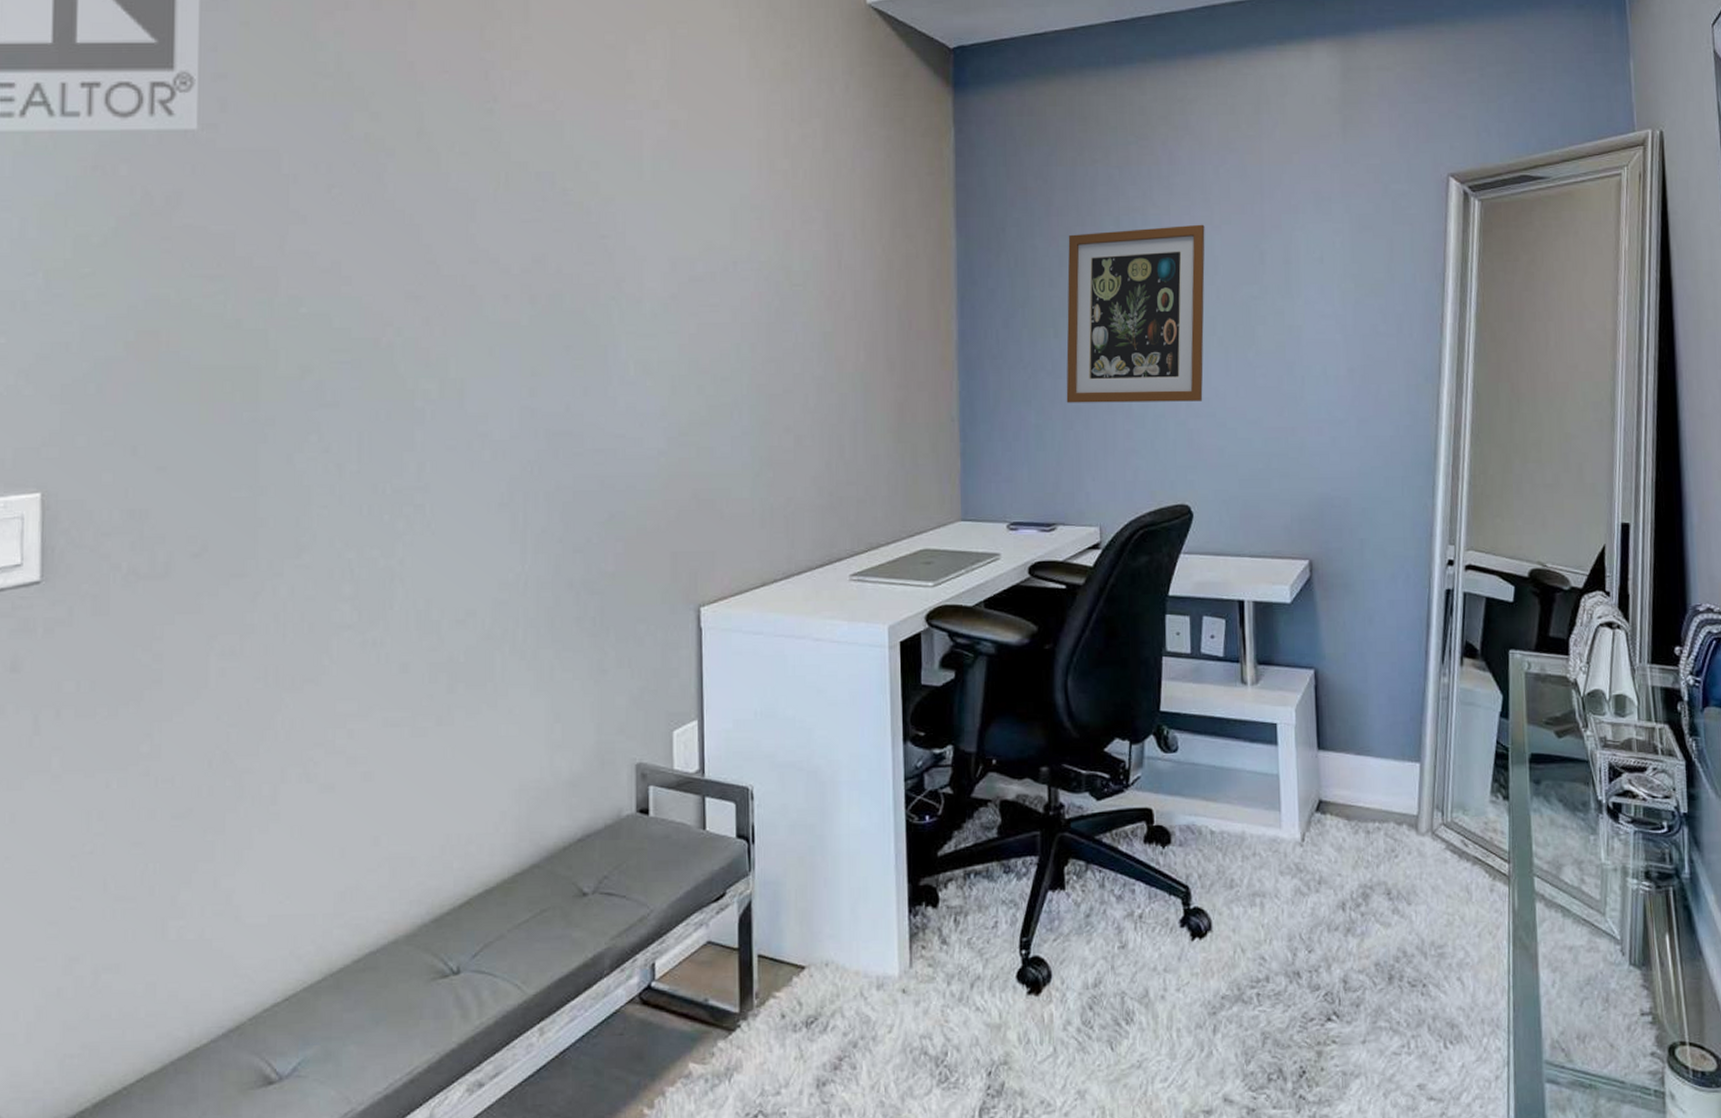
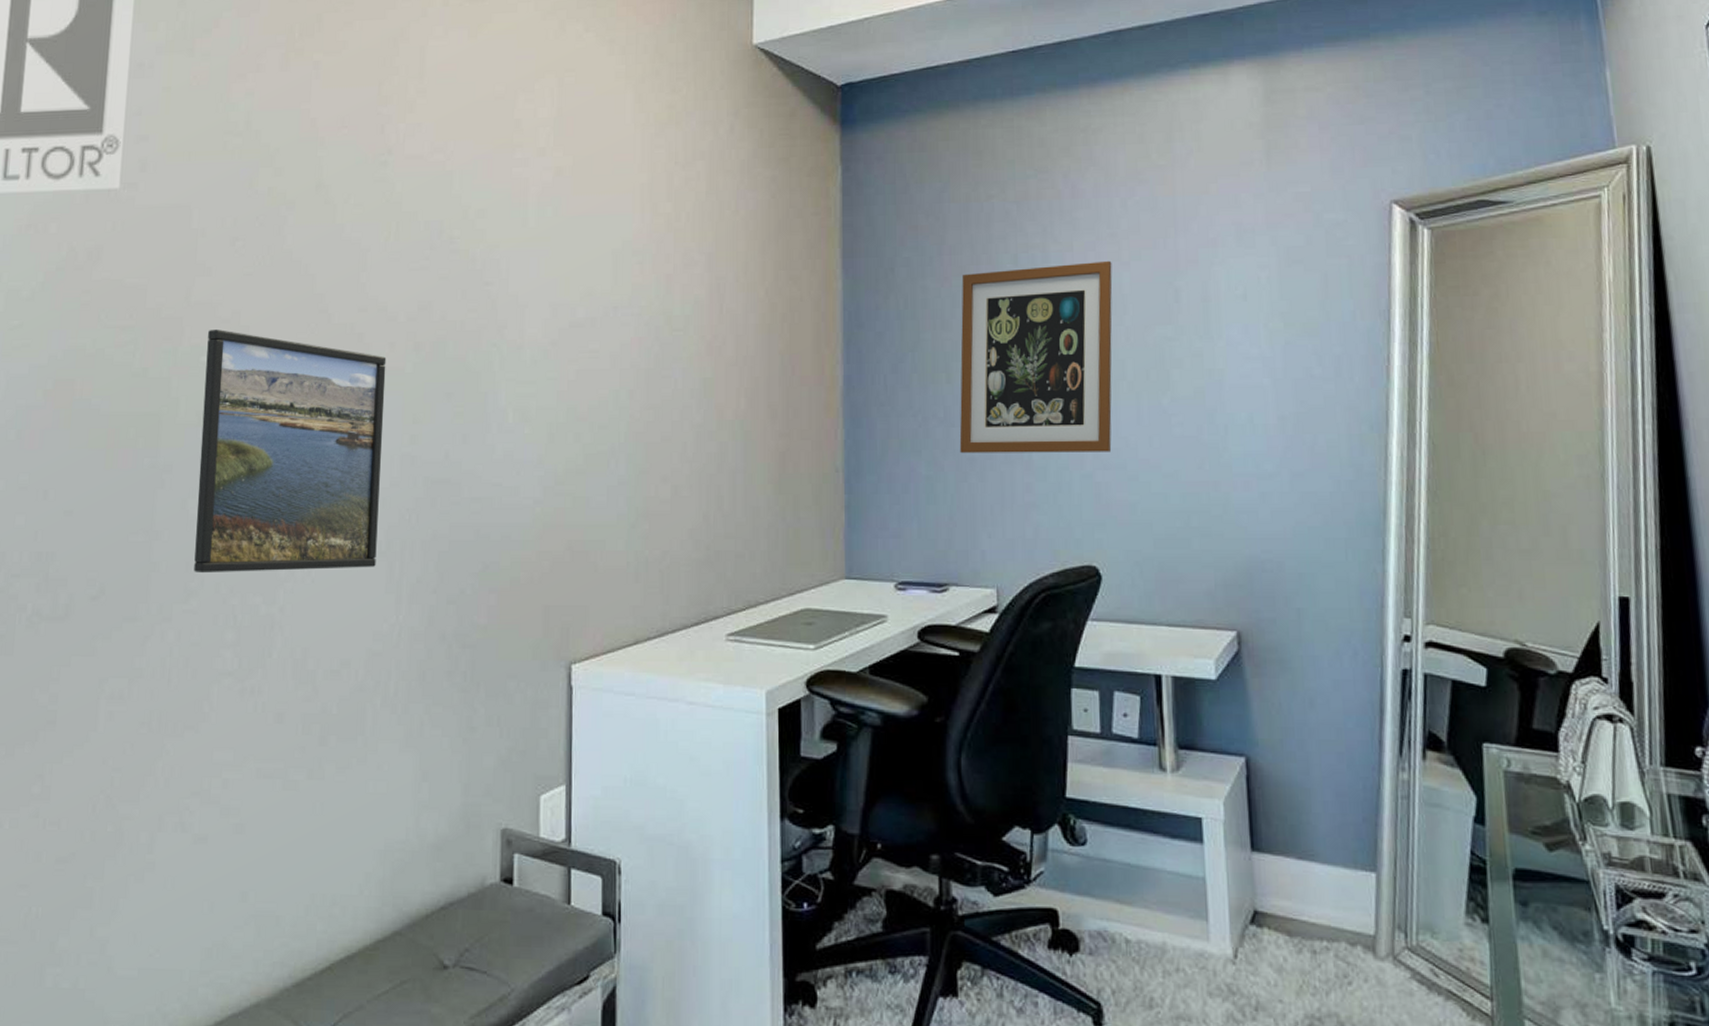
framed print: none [304,280,501,528] -> present [194,330,387,574]

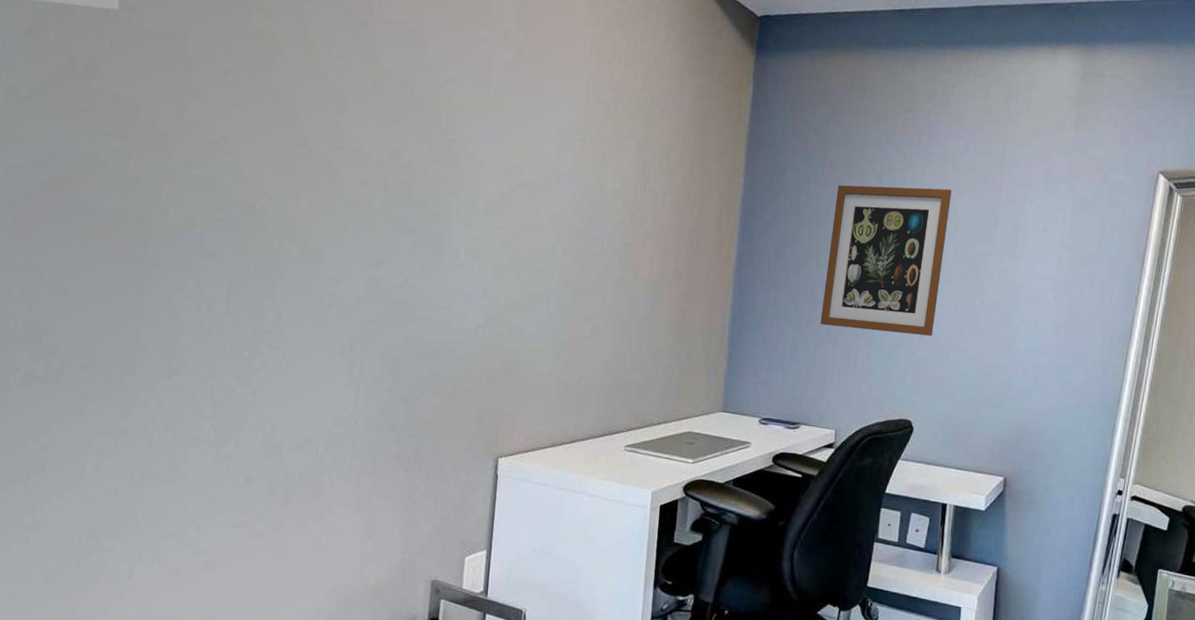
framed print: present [194,330,387,574] -> none [177,148,358,365]

